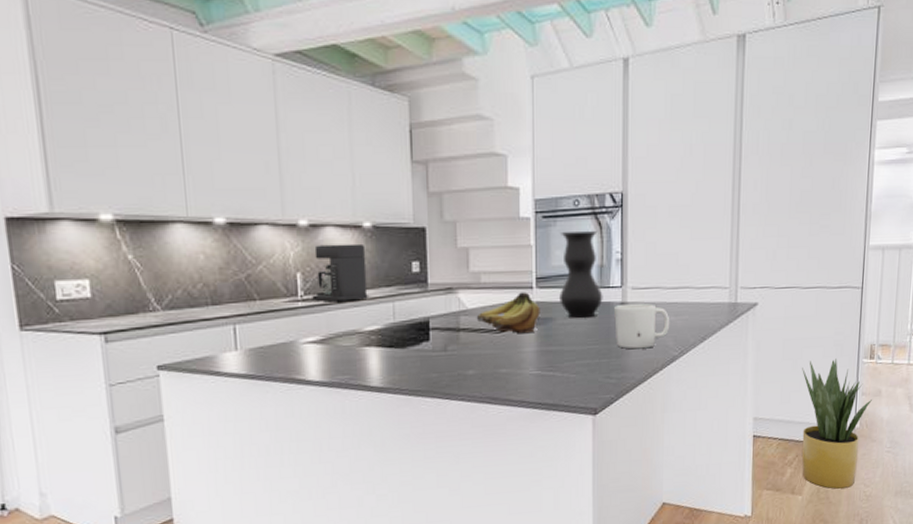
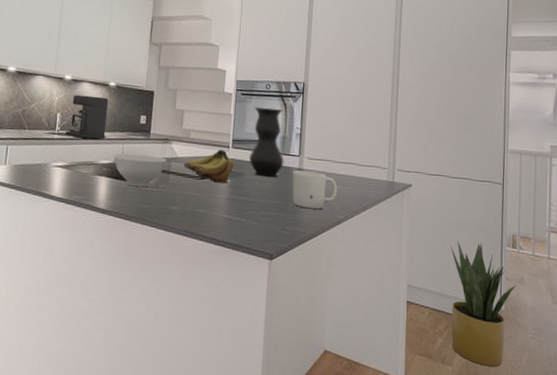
bowl: none [382,311,454,354] -> present [113,153,167,188]

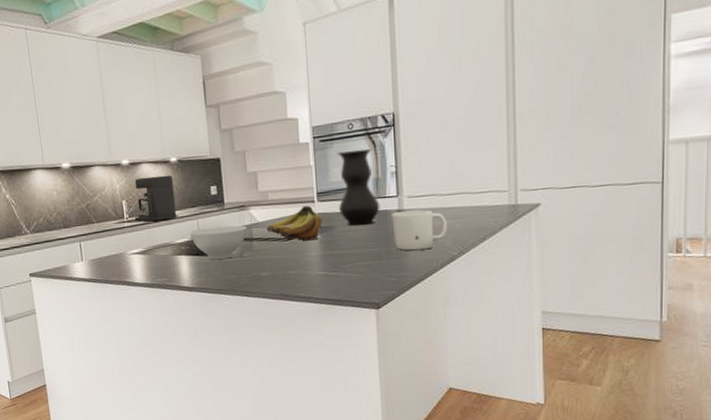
planter: present [451,241,517,367] -> none [594,254,682,382]

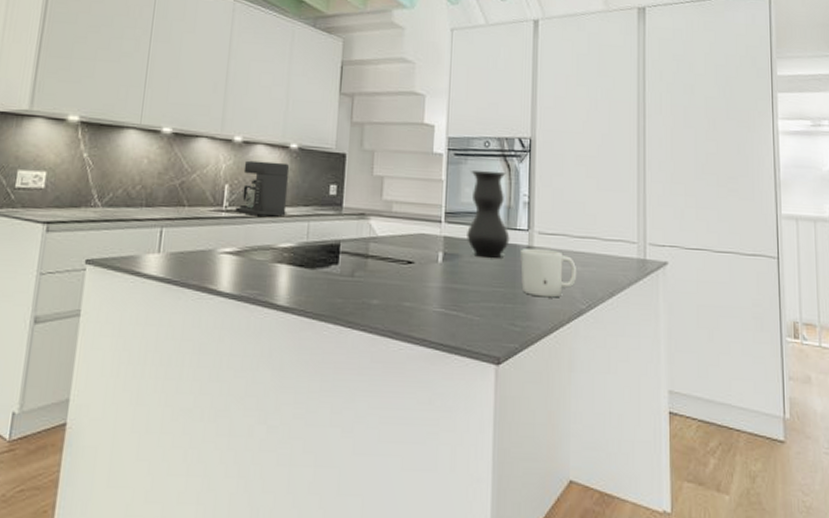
bowl: present [189,225,248,260] -> none [296,233,364,277]
fruit: present [266,205,323,241] -> none [385,225,448,268]

